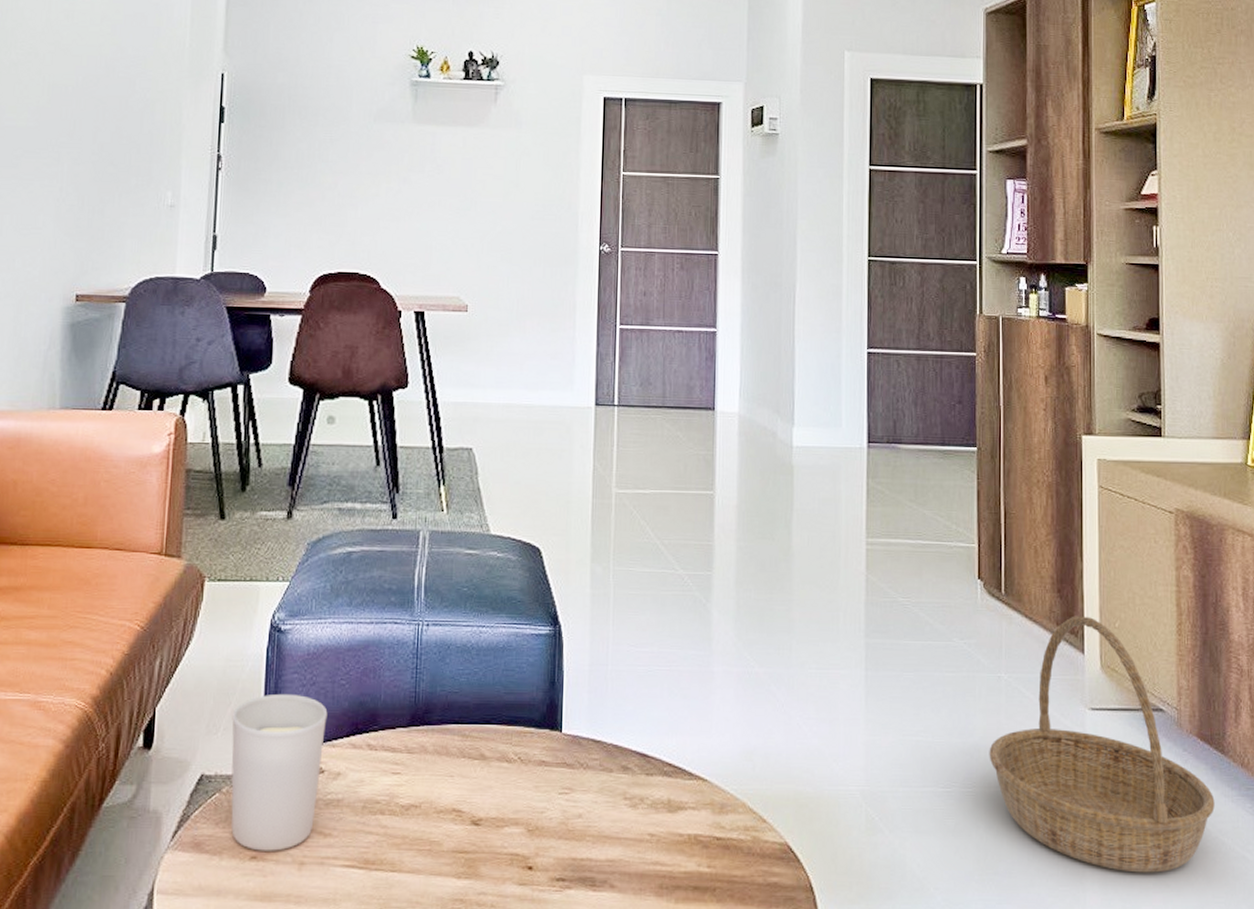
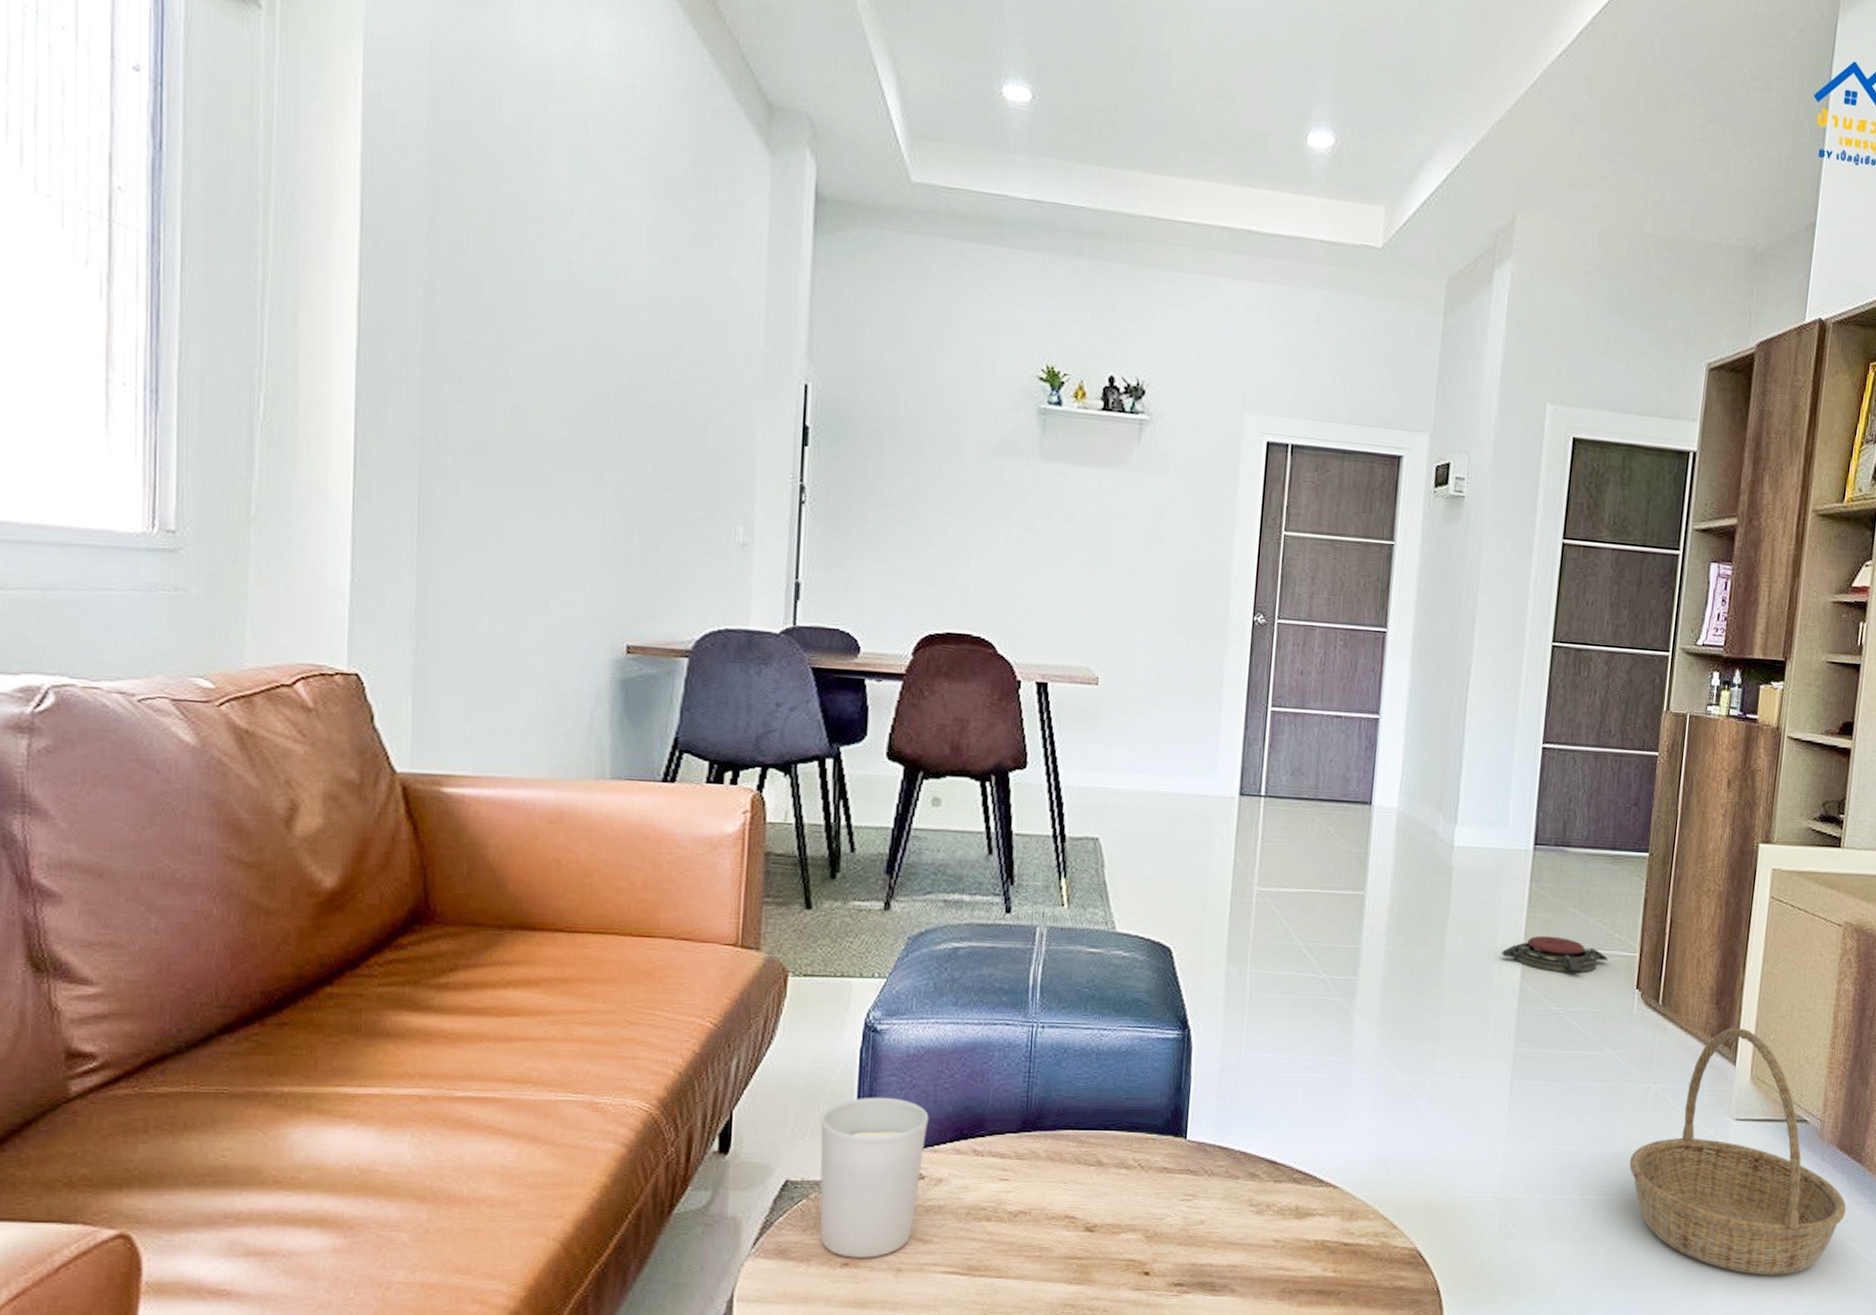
robot vacuum: none [845,529,949,565] -> present [1500,935,1609,973]

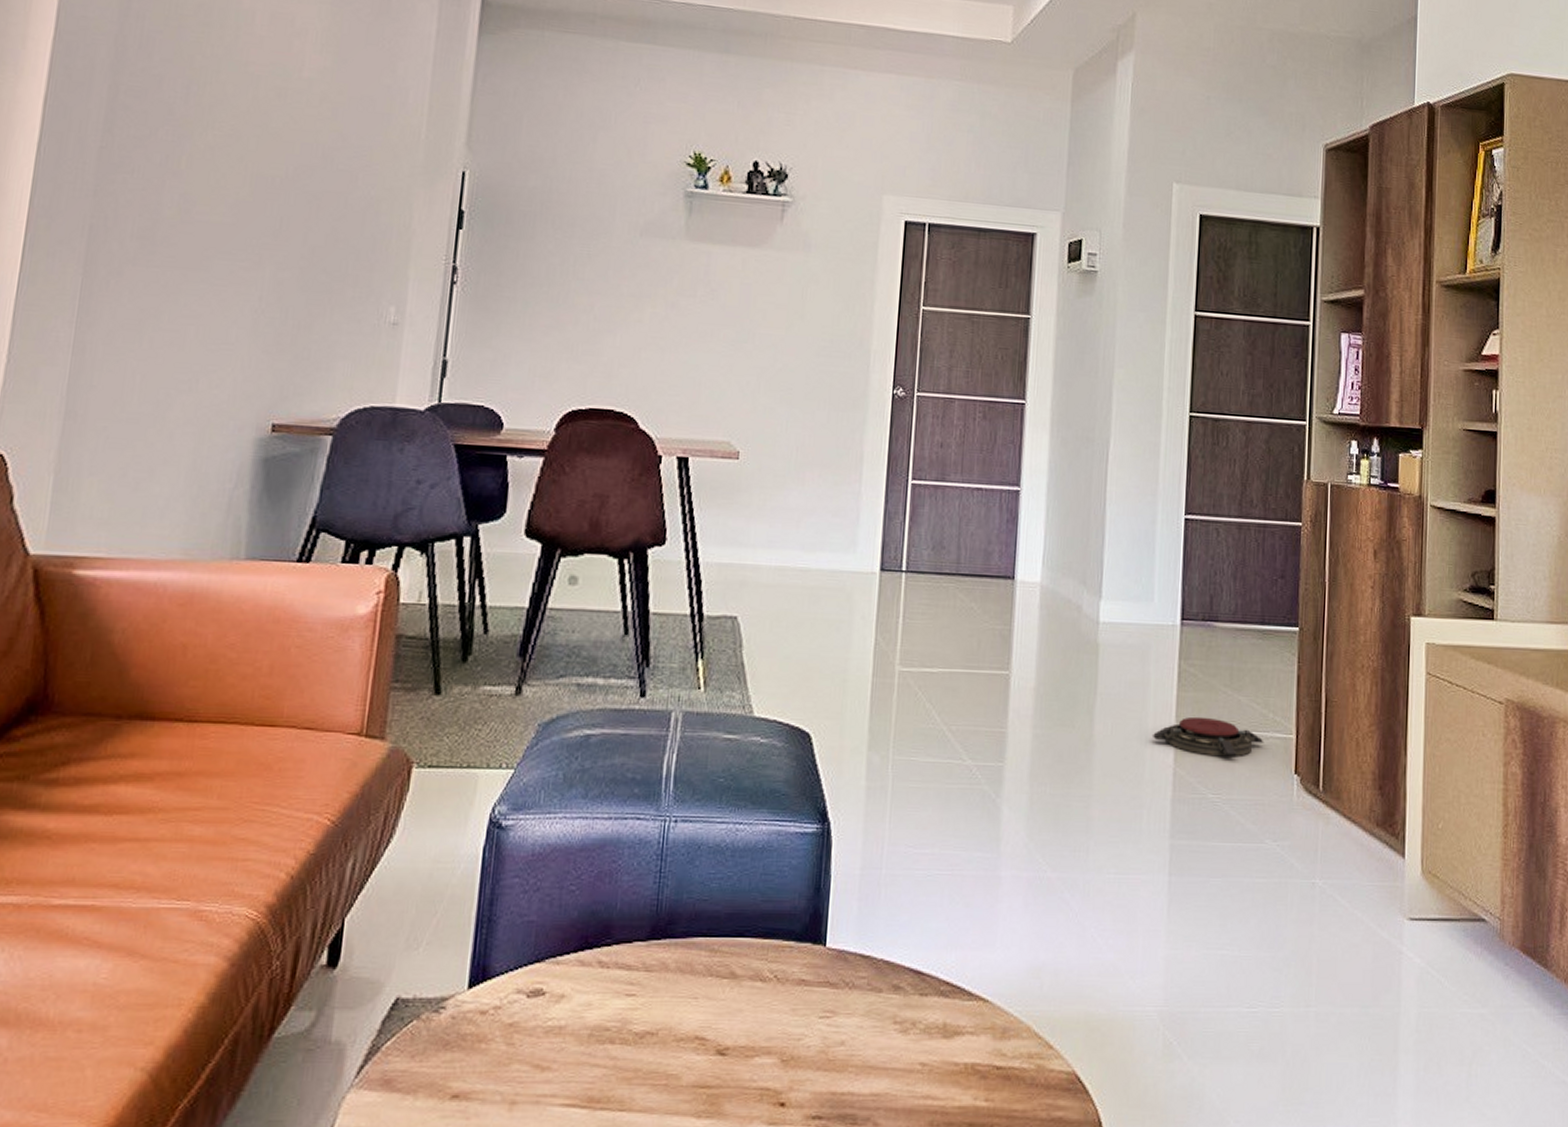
candle holder: present [819,1097,929,1258] -> none [429,901,553,1089]
basket: present [1629,1027,1846,1275] -> none [1299,815,1536,1101]

